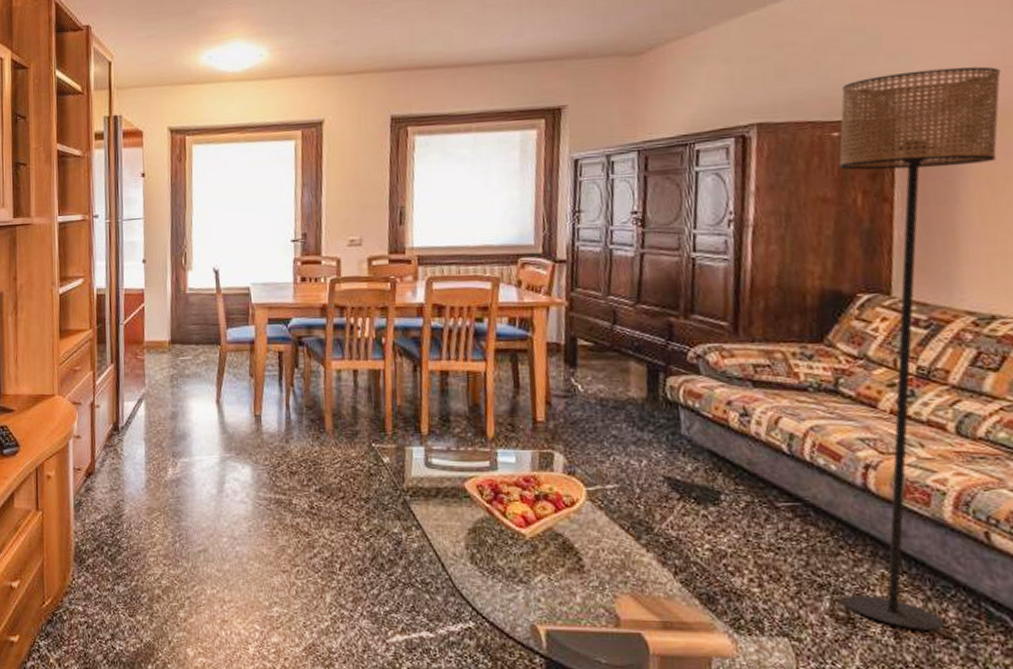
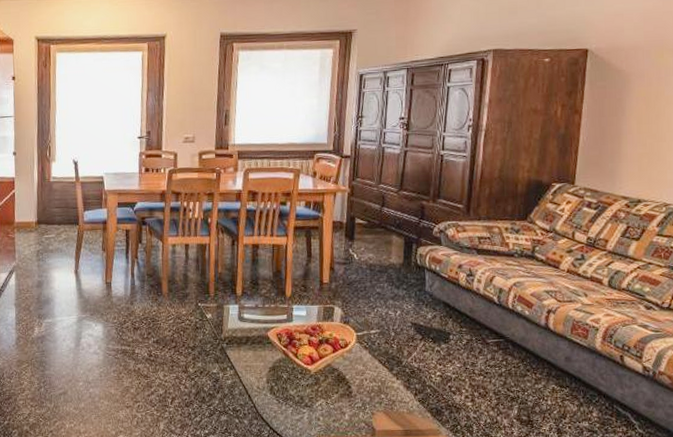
floor lamp: present [839,66,1001,631] -> none [527,10,660,427]

